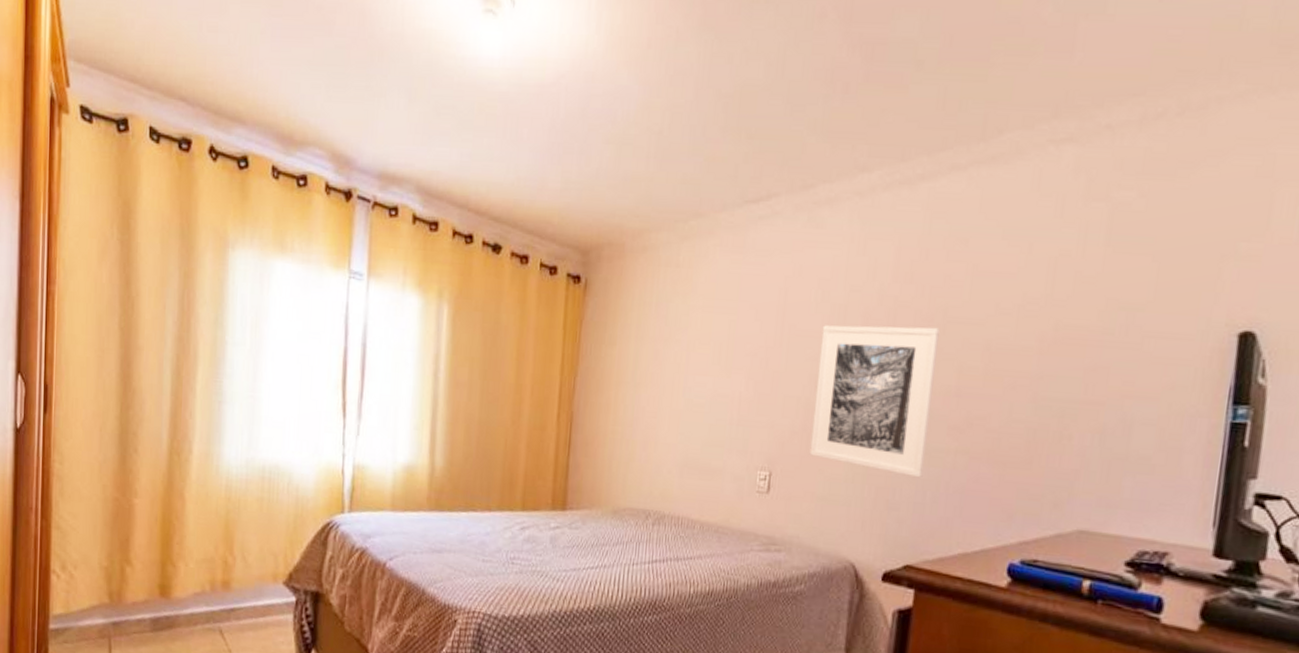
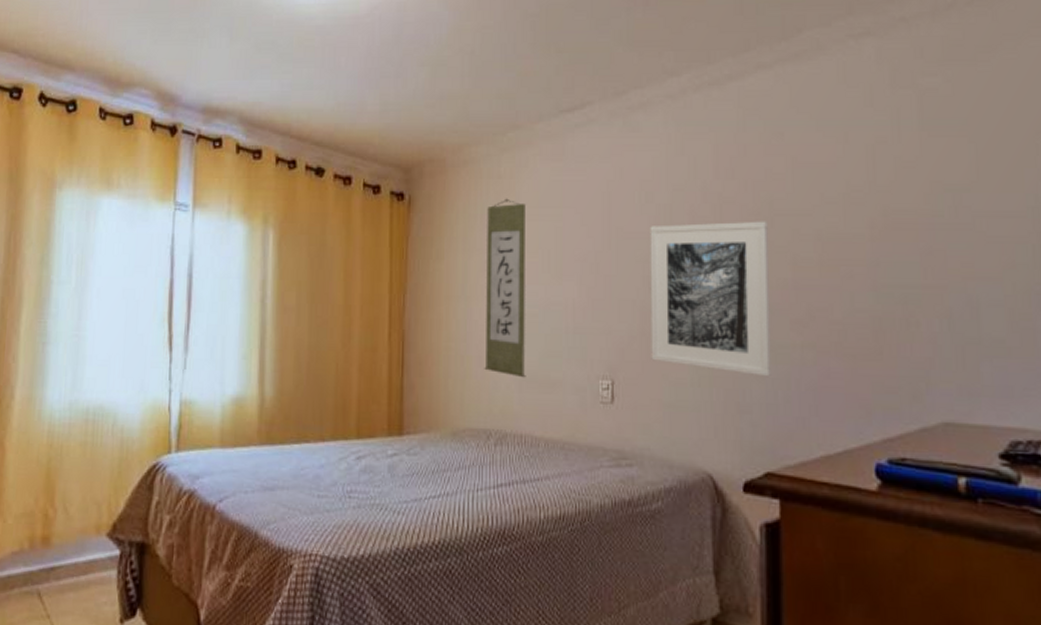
wall scroll: none [648,288,702,465] -> present [484,198,526,378]

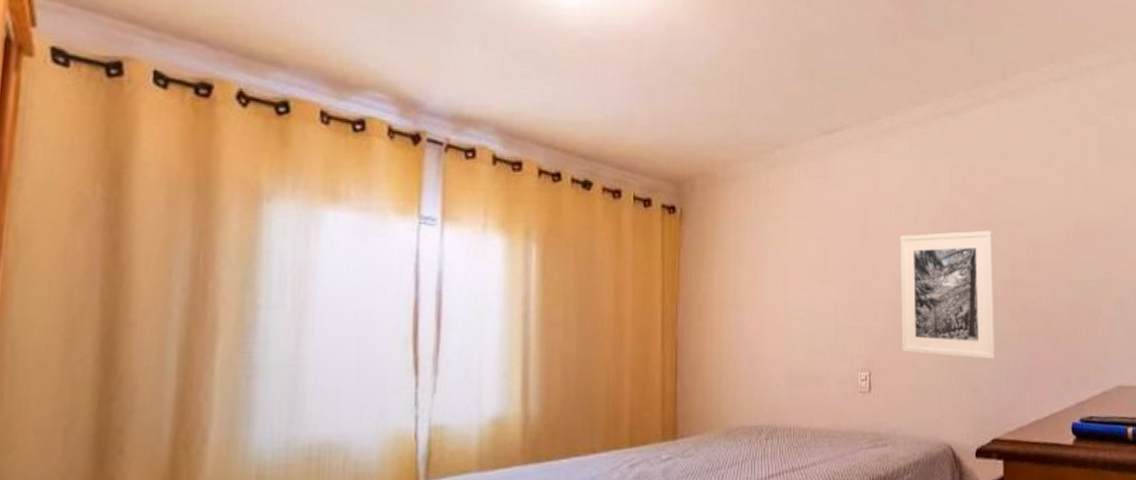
wall scroll: present [484,198,526,378] -> none [755,211,794,376]

